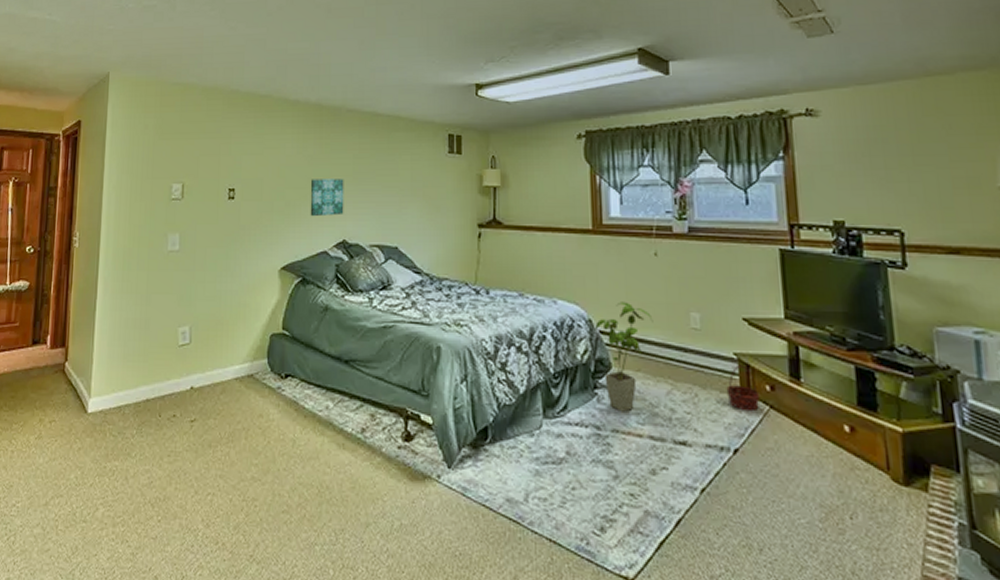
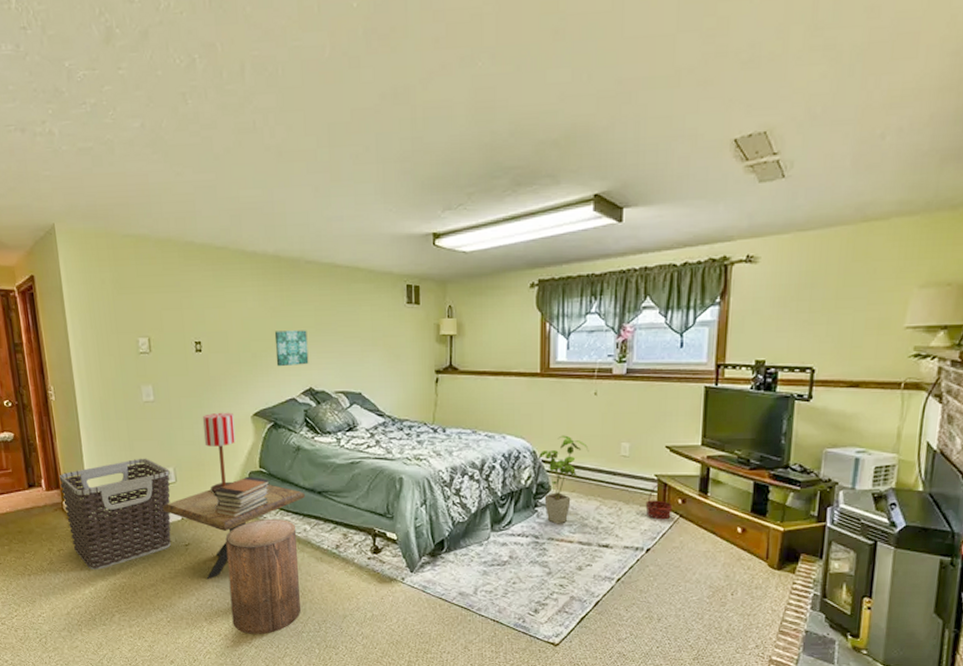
clothes hamper: none [66,314,185,448] -> present [59,458,172,570]
side table: none [171,343,330,467] -> present [162,480,305,580]
table lamp: none [226,264,260,358] -> present [202,412,235,493]
book stack: none [229,339,292,390] -> present [214,476,270,518]
stool: none [233,391,318,545] -> present [225,518,301,635]

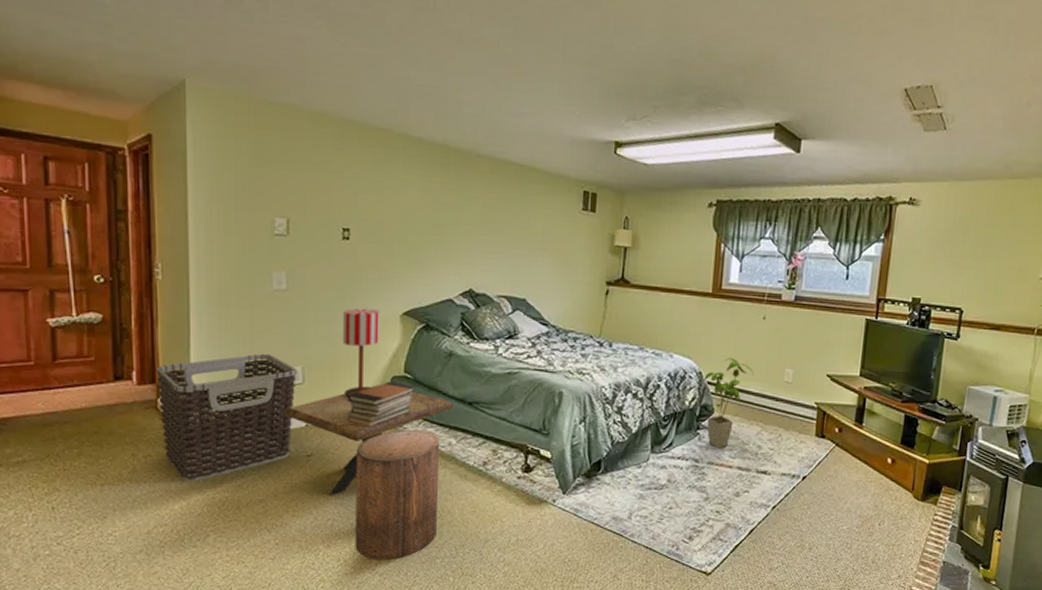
wall art: present [274,330,309,367] -> none [434,225,472,264]
basket: present [645,484,673,520] -> none [804,412,830,448]

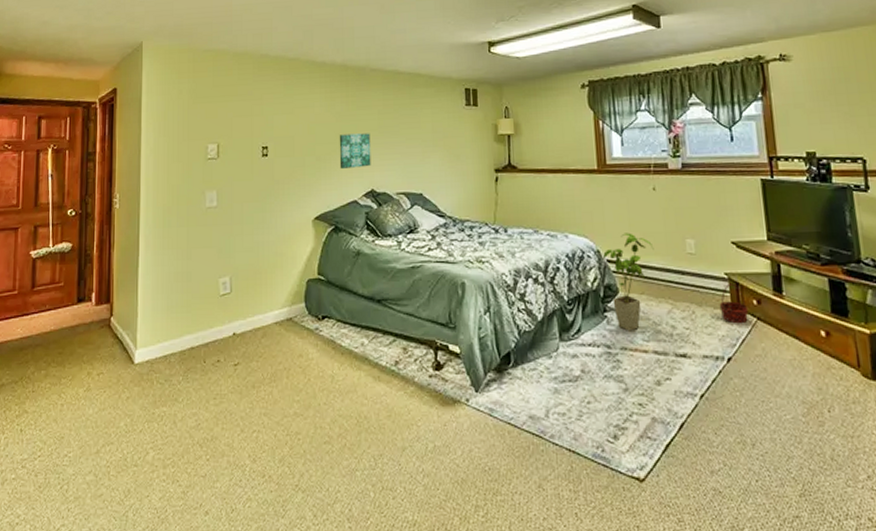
clothes hamper: present [156,353,297,481] -> none [110,267,225,396]
side table: present [283,385,453,496] -> none [214,289,363,406]
table lamp: present [342,308,379,398] -> none [263,216,295,304]
book stack: present [347,381,415,428] -> none [269,284,328,332]
stool: present [355,429,440,561] -> none [278,331,355,475]
wall art: none [434,225,472,264] -> present [339,133,371,170]
basket: none [804,412,830,448] -> present [719,283,749,324]

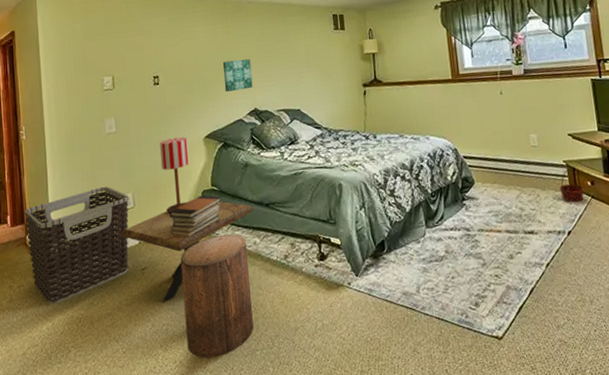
clothes hamper: none [110,267,225,396] -> present [24,186,129,304]
side table: none [214,289,363,406] -> present [120,200,254,303]
table lamp: none [263,216,295,304] -> present [159,136,189,215]
book stack: none [269,284,328,332] -> present [169,195,221,238]
stool: none [278,331,355,475] -> present [180,234,254,359]
house plant: present [603,233,654,331] -> none [460,132,503,216]

